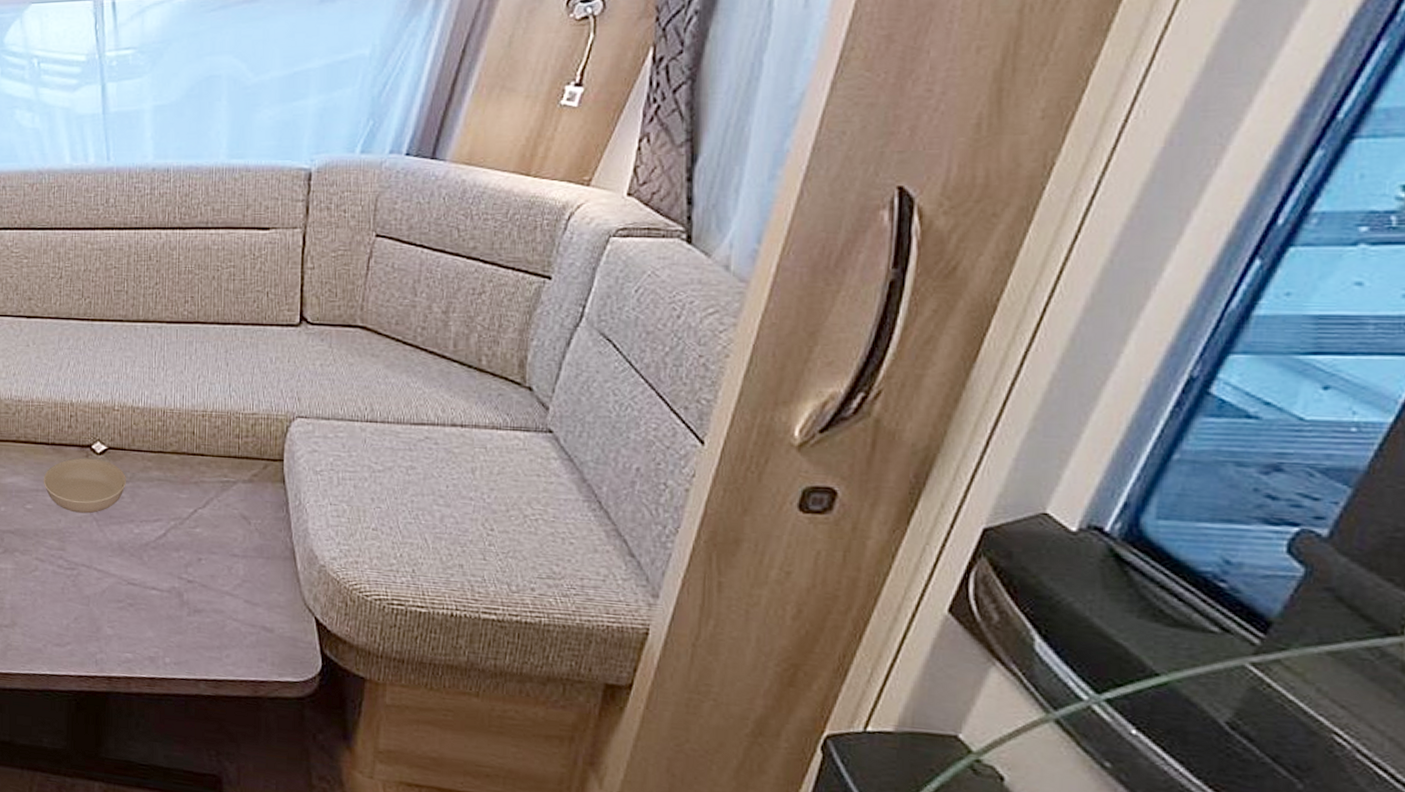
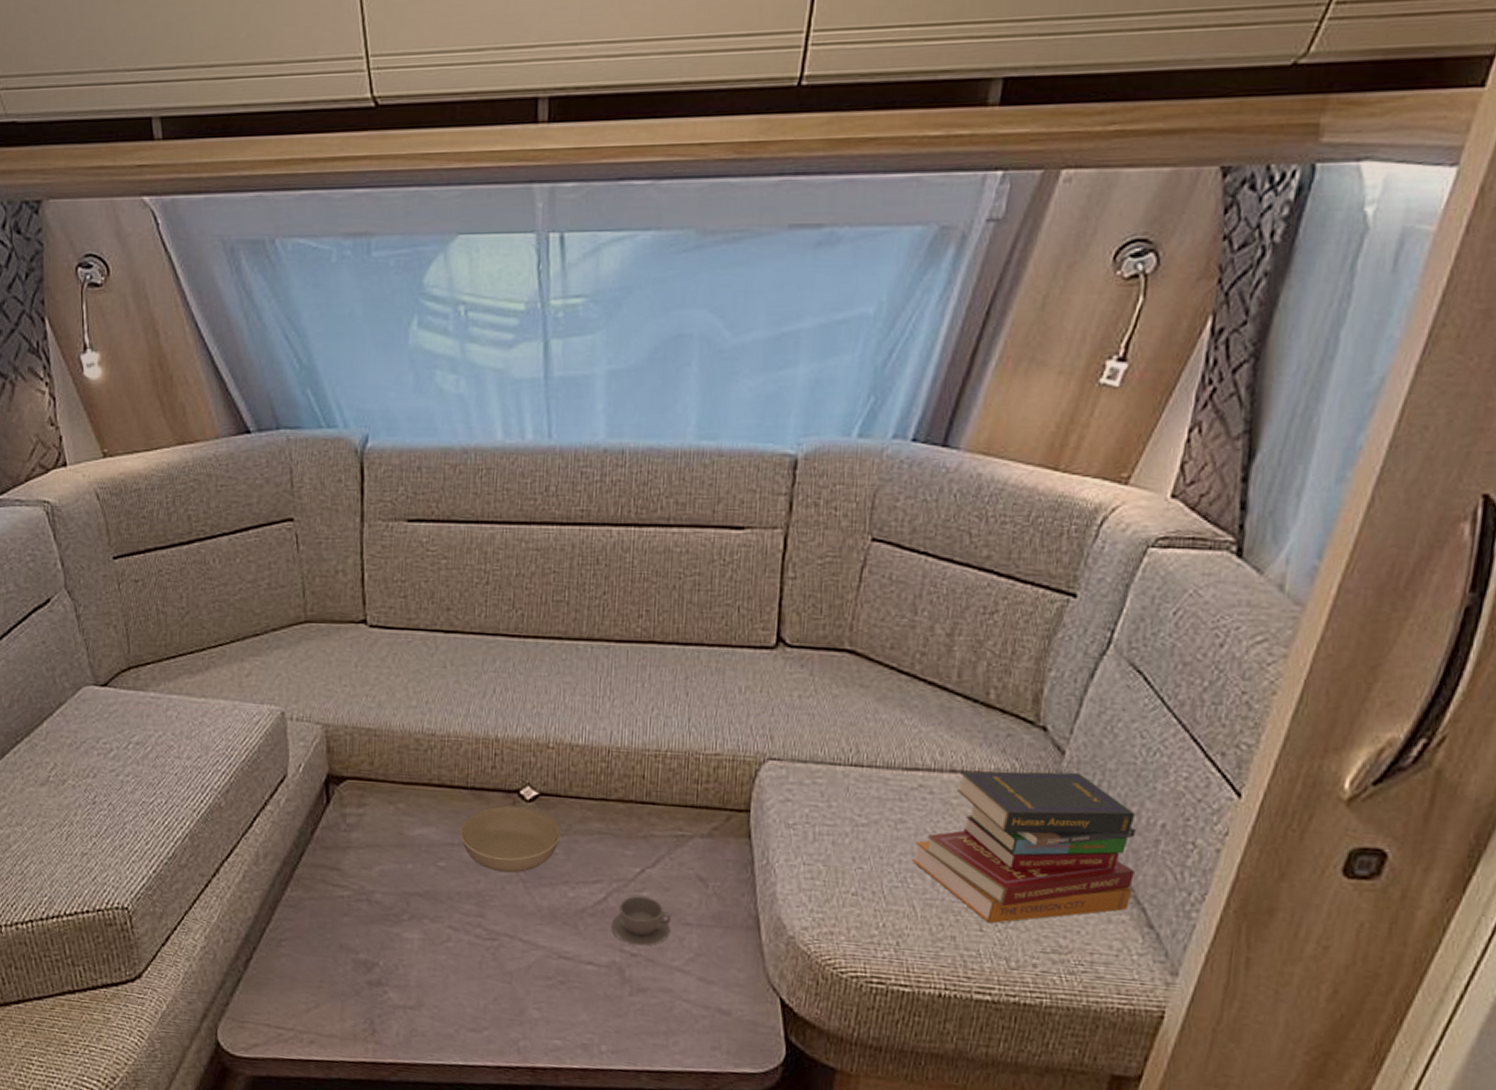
teacup: none [170,531,220,574] -> present [611,895,671,947]
books: none [422,425,616,554] -> present [911,771,1137,924]

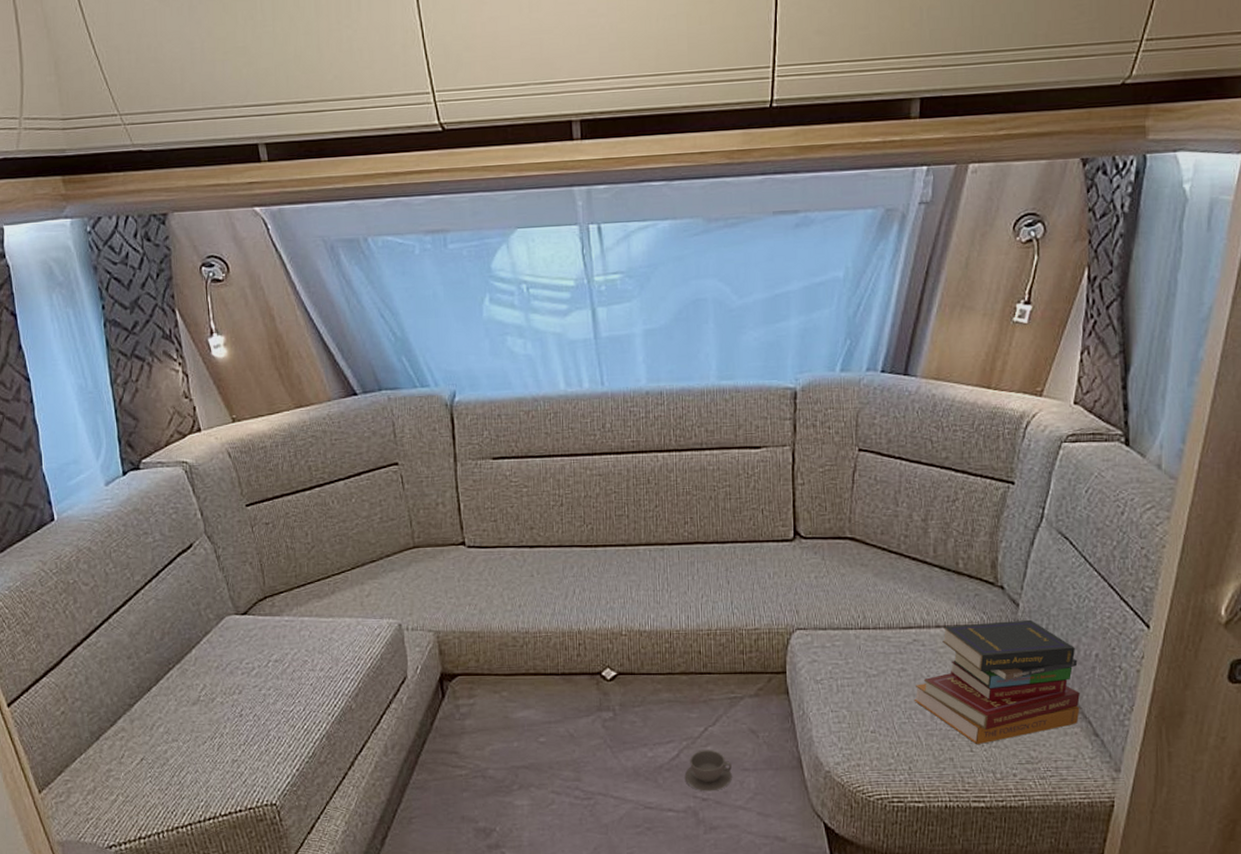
bowl: present [459,805,562,873] -> none [555,685,638,742]

